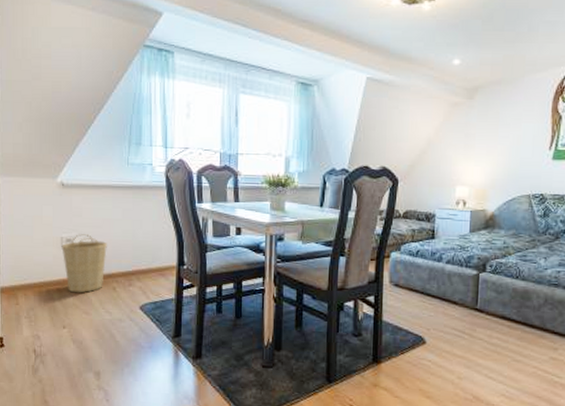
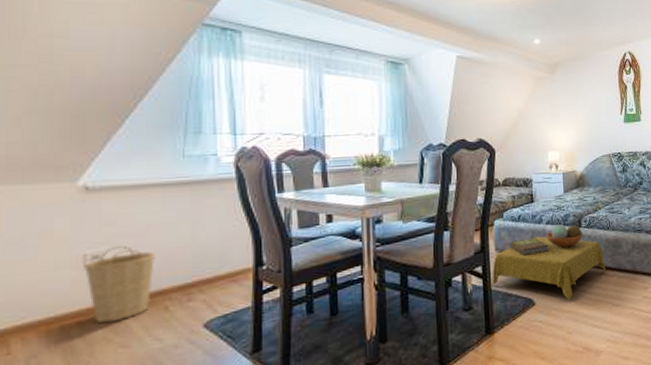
side table: none [383,266,509,345] -> present [492,224,606,300]

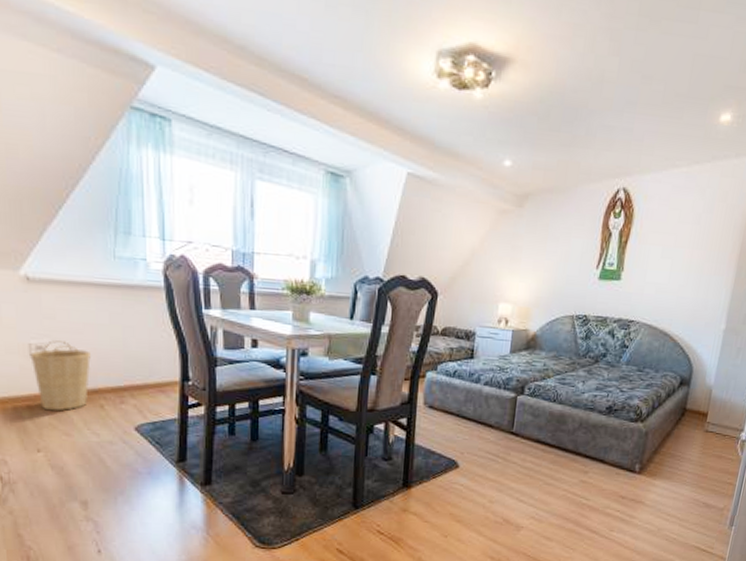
side table: present [492,224,606,300] -> none [416,388,544,469]

